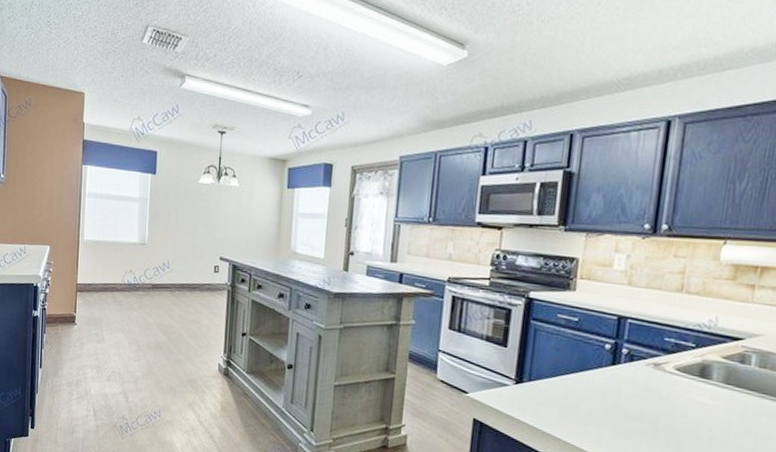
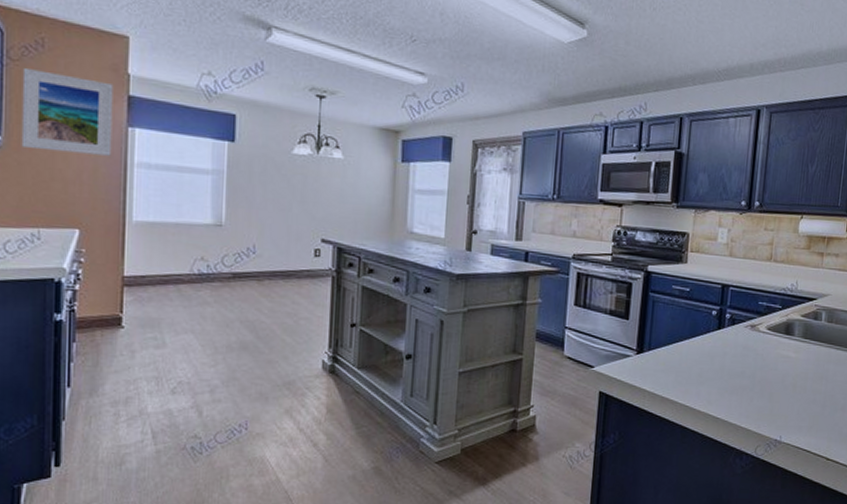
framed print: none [15,122,74,188] -> present [21,67,114,156]

